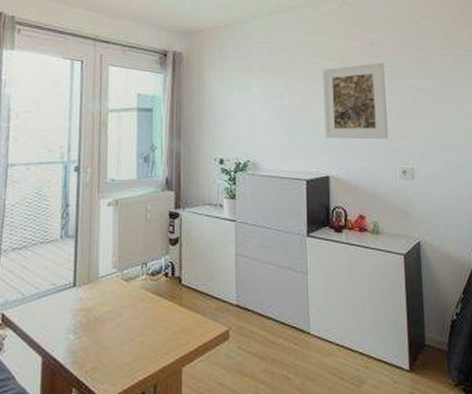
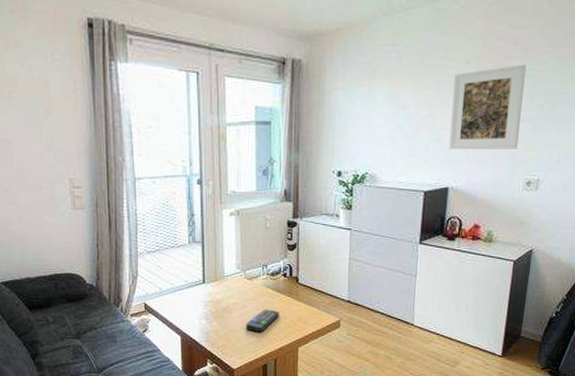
remote control: none [120,318,160,349] -> present [245,309,279,333]

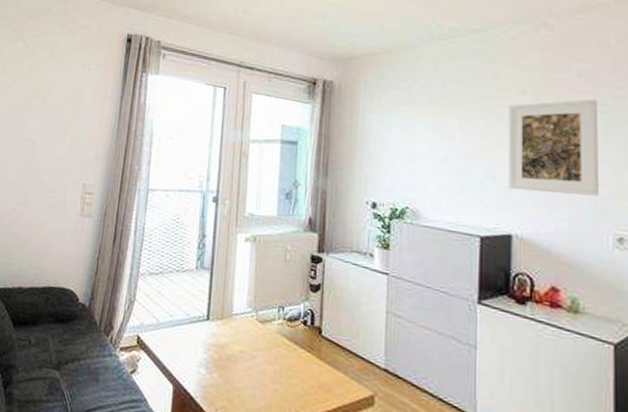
remote control: present [245,309,279,333] -> none [252,364,296,397]

